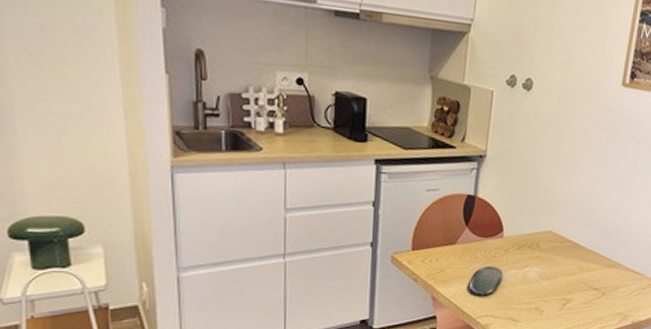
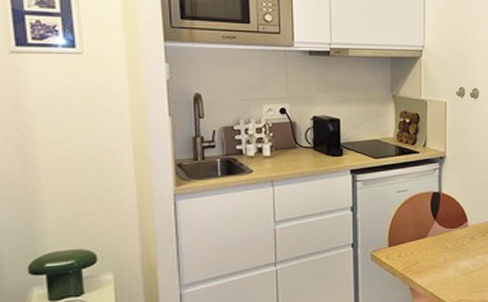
oval tray: present [467,266,503,295] -> none [441,254,472,282]

